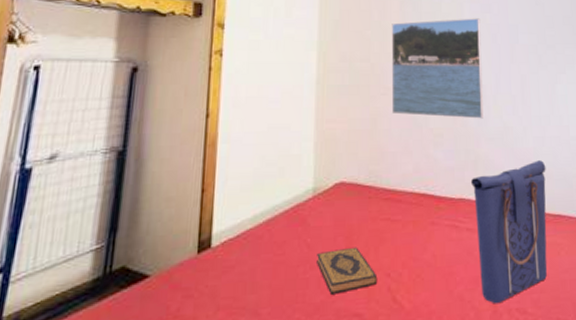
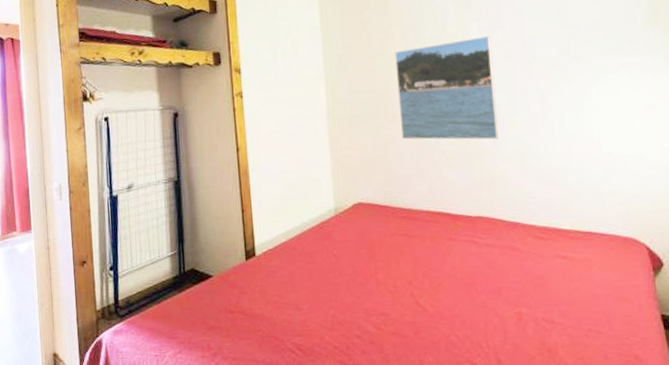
hardback book: present [317,247,378,295] -> none [344,258,401,297]
tote bag: present [470,160,548,304] -> none [487,178,577,313]

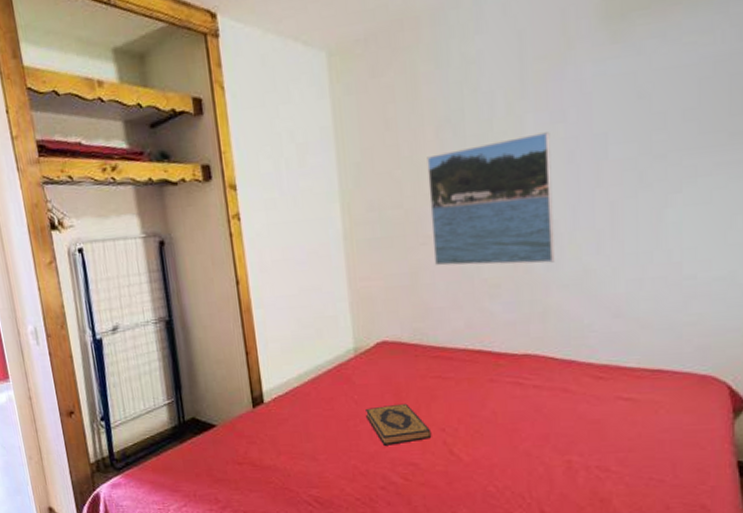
hardback book: none [344,258,401,297] -> present [366,403,432,446]

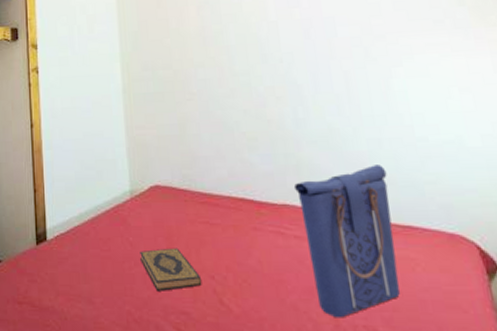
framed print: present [427,132,555,266] -> none [190,14,302,121]
tote bag: none [537,307,643,461] -> present [293,165,400,318]

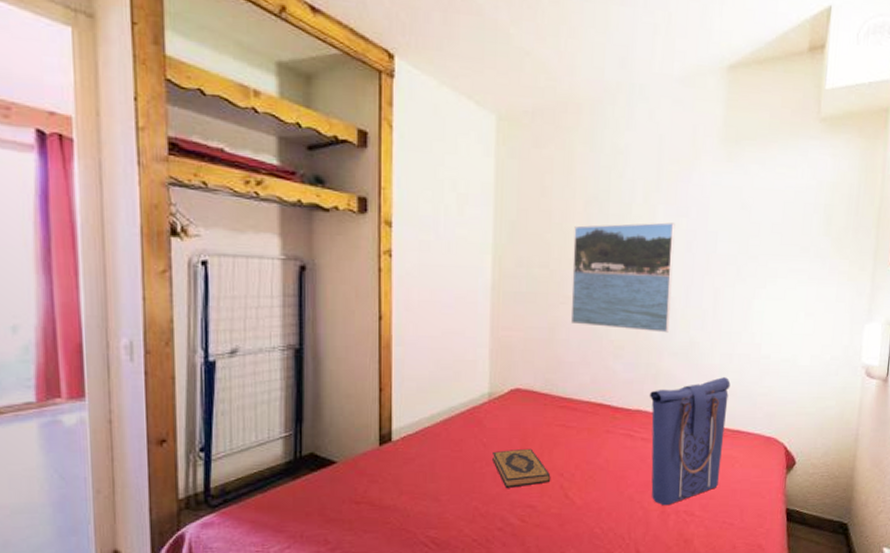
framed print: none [190,14,302,121] -> present [570,222,675,333]

